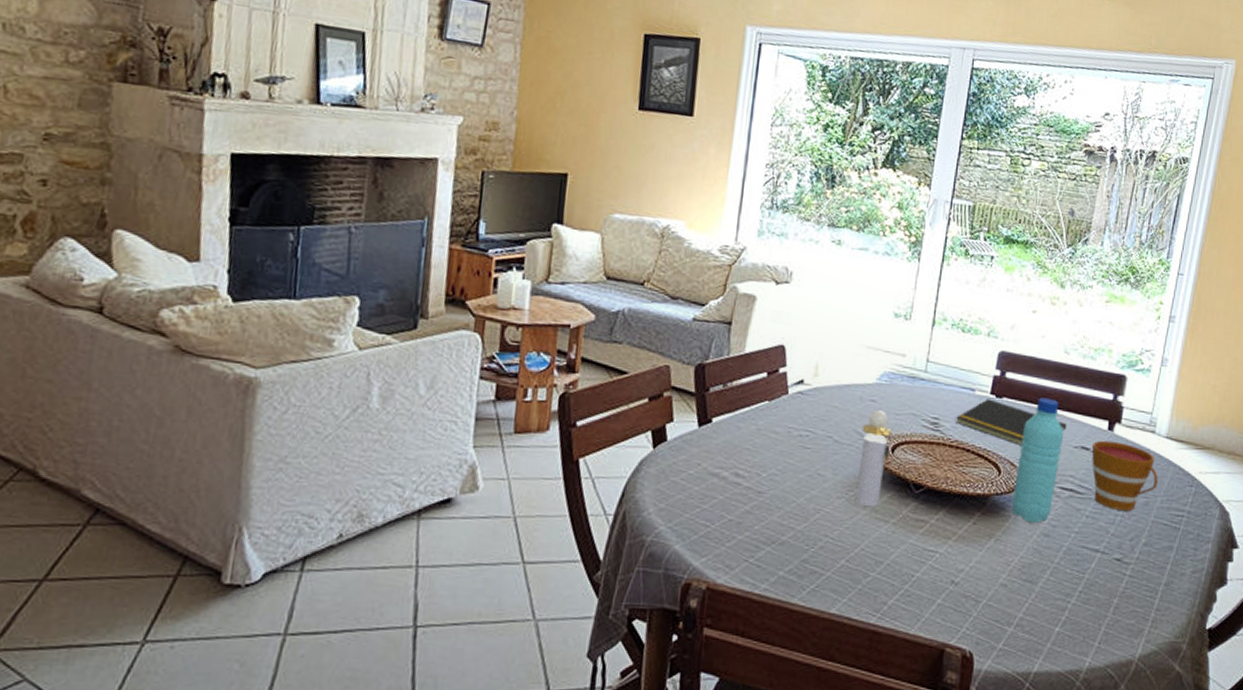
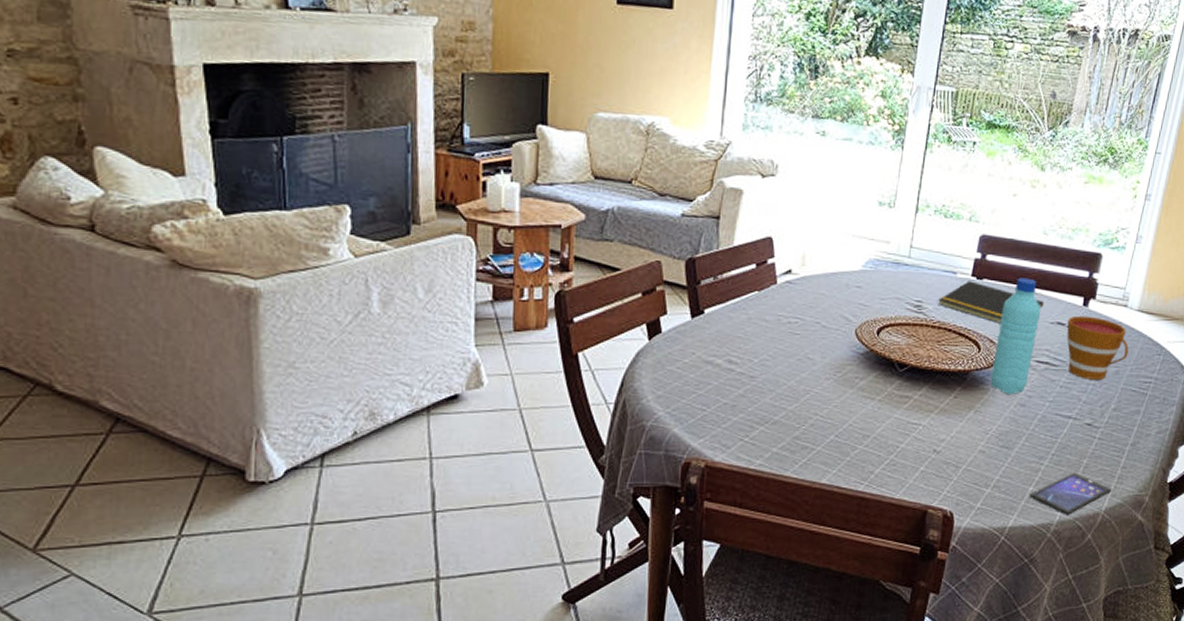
perfume bottle: present [855,409,892,506] -> none [843,295,877,385]
smartphone: none [1056,612,1146,662] -> present [1029,472,1112,515]

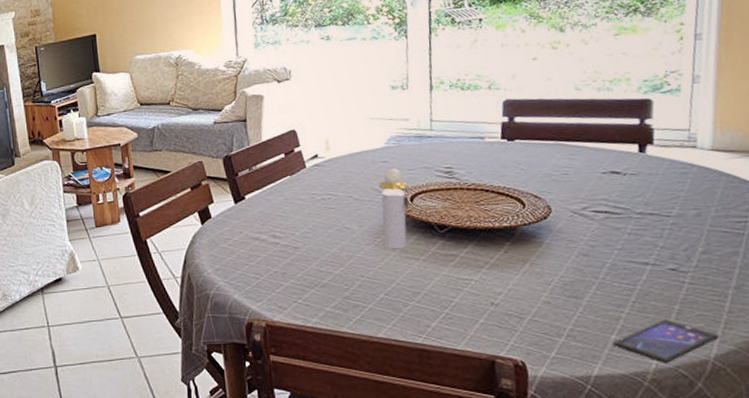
perfume bottle: none [843,295,877,385] -> present [378,168,409,248]
notepad: present [938,281,1044,324] -> none [469,143,591,179]
water bottle: present [990,277,1041,394] -> none [541,133,589,246]
cup: present [1066,315,1129,380] -> none [623,161,709,224]

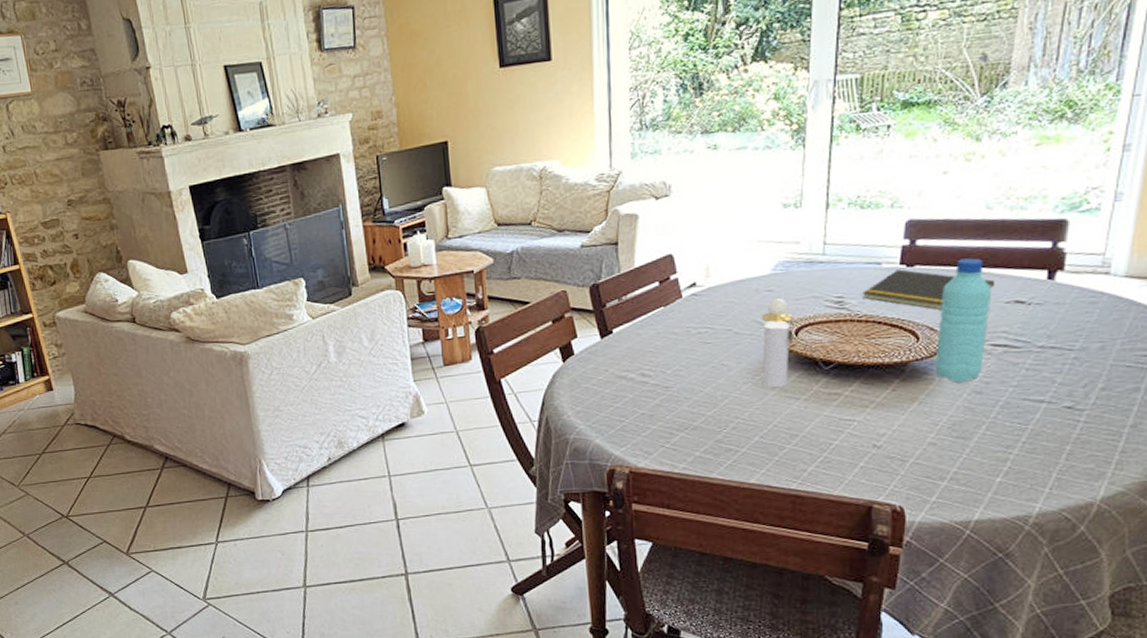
notepad: none [469,143,591,179] -> present [863,269,995,310]
water bottle: none [541,133,589,246] -> present [935,258,992,383]
smartphone: present [613,318,720,363] -> none [997,459,1109,506]

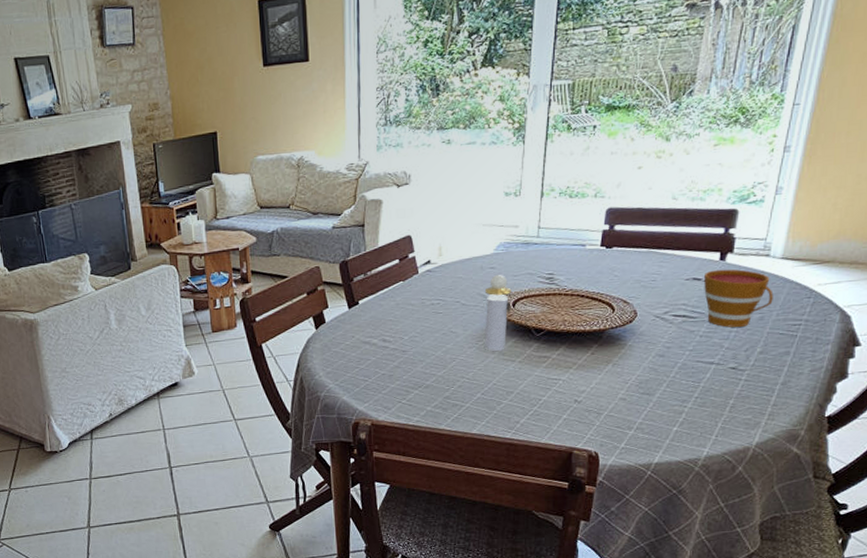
notepad: present [863,269,995,310] -> none [569,250,678,285]
water bottle: present [935,258,992,383] -> none [627,241,675,347]
cup: none [1029,289,1116,359] -> present [704,269,773,327]

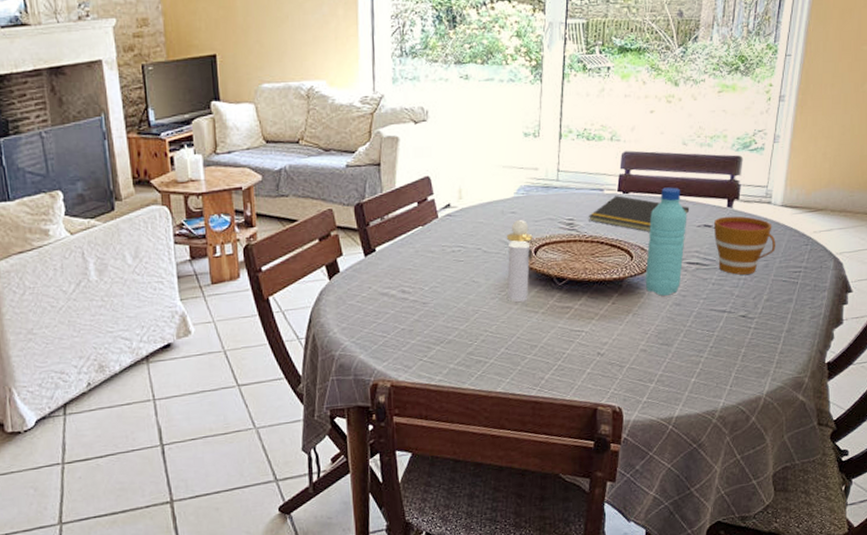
notepad: none [569,250,678,285] -> present [589,195,690,232]
water bottle: none [627,241,675,347] -> present [645,187,687,296]

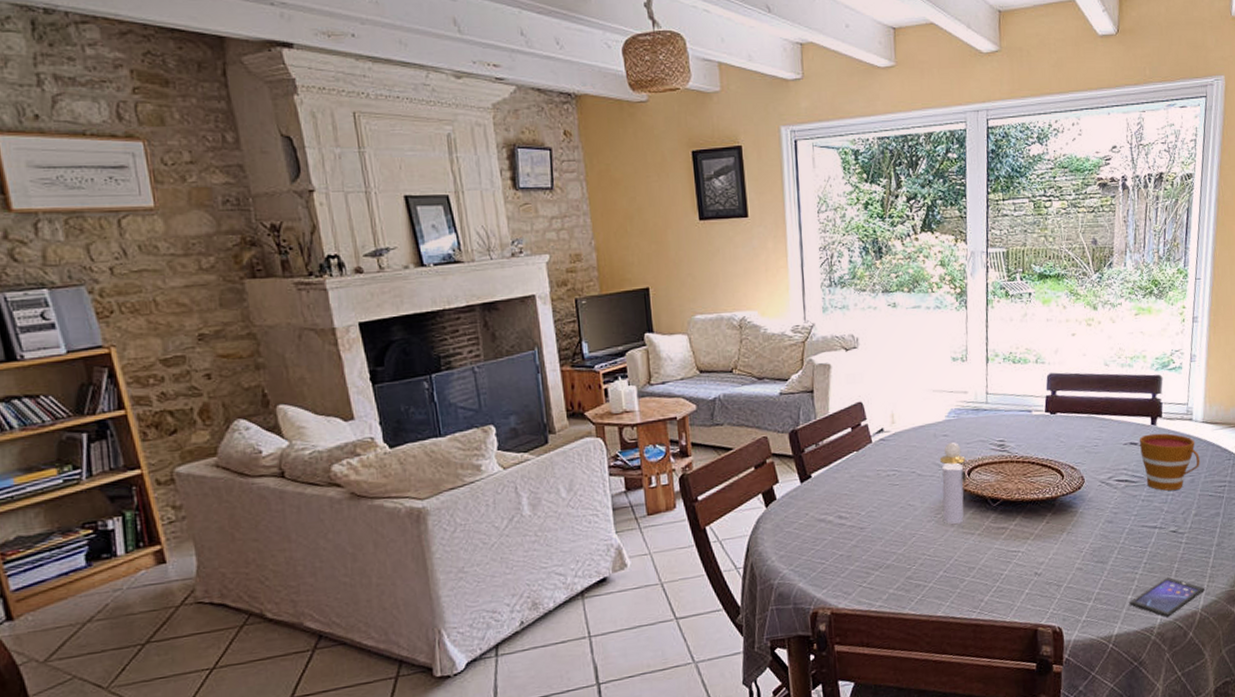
notepad: present [589,195,690,232] -> none [1019,416,1116,451]
water bottle: present [645,187,687,296] -> none [1076,406,1114,514]
smartphone: none [692,361,772,401] -> present [1129,576,1206,617]

